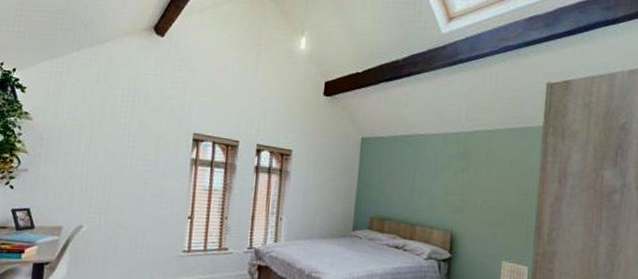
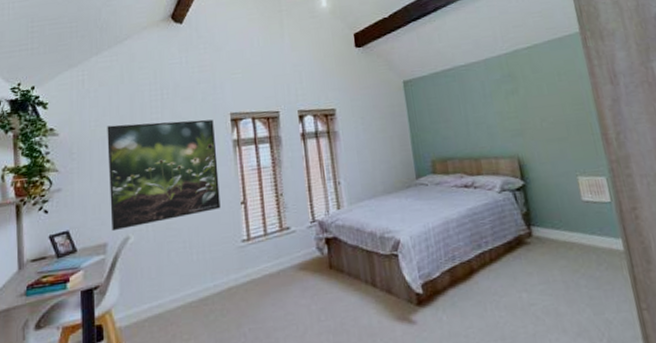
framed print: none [68,121,177,219] -> present [107,119,221,232]

